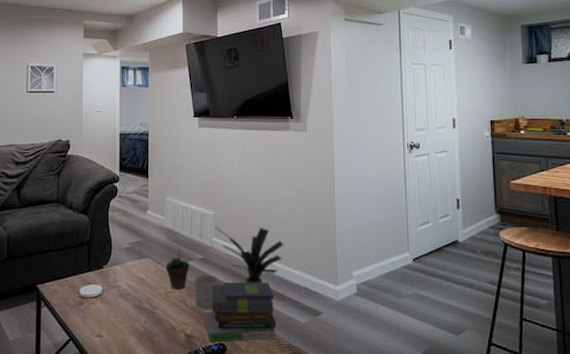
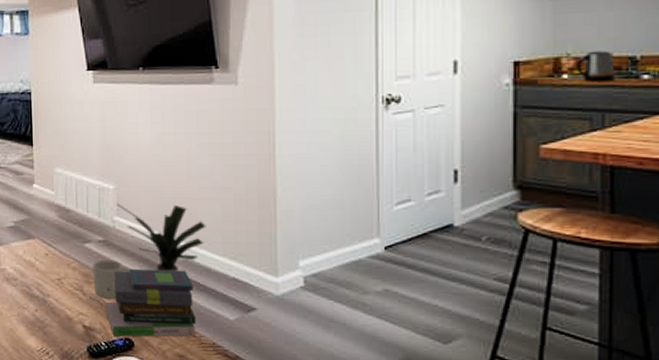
succulent plant: present [166,248,190,289] -> none [57,227,87,275]
kettle: none [528,115,552,137] -> present [575,50,615,83]

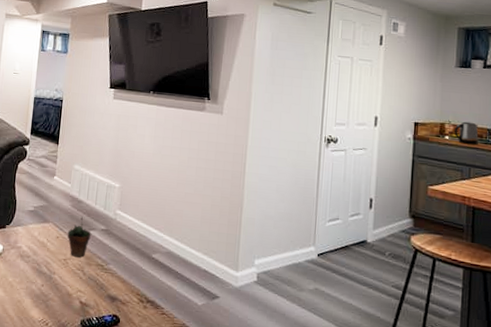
succulent plant: none [57,227,87,275] -> present [67,216,91,258]
mug: present [92,259,131,299] -> none [93,245,125,280]
books: present [104,268,197,337] -> none [99,255,172,317]
potted plant: present [116,203,206,271] -> none [119,199,188,261]

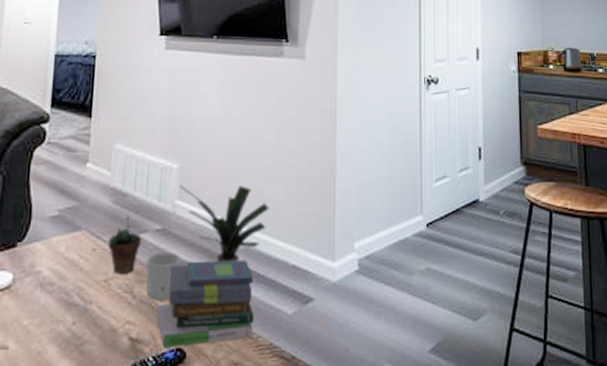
mug: none [93,245,125,280] -> present [145,252,189,301]
books: none [99,255,172,317] -> present [156,260,255,348]
potted plant: none [119,199,188,261] -> present [179,185,269,262]

